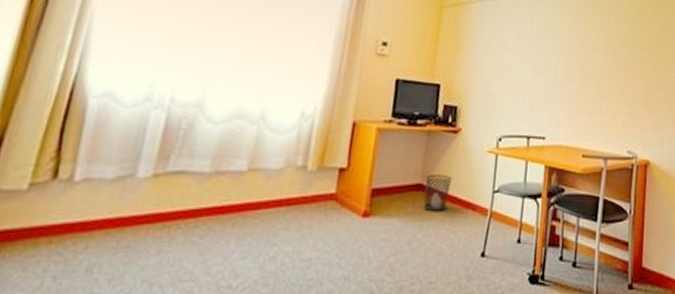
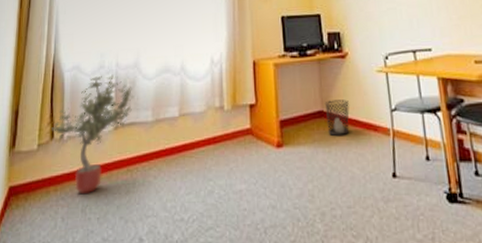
potted tree: none [55,109,190,251] -> present [51,74,134,195]

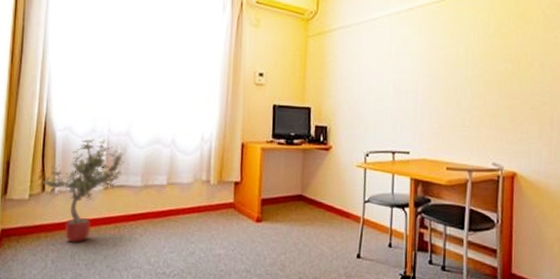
waste bin: present [324,99,350,137] -> none [304,186,327,219]

